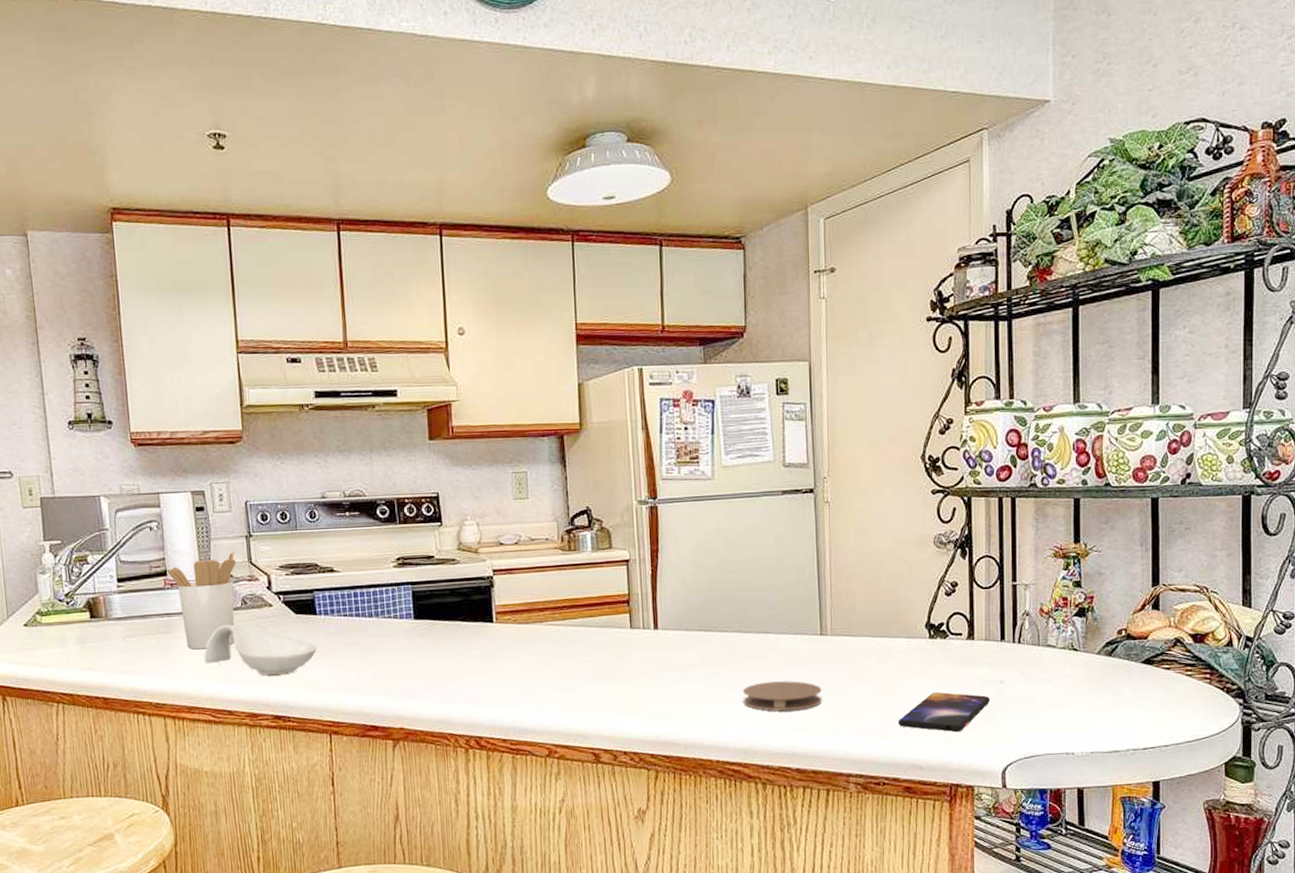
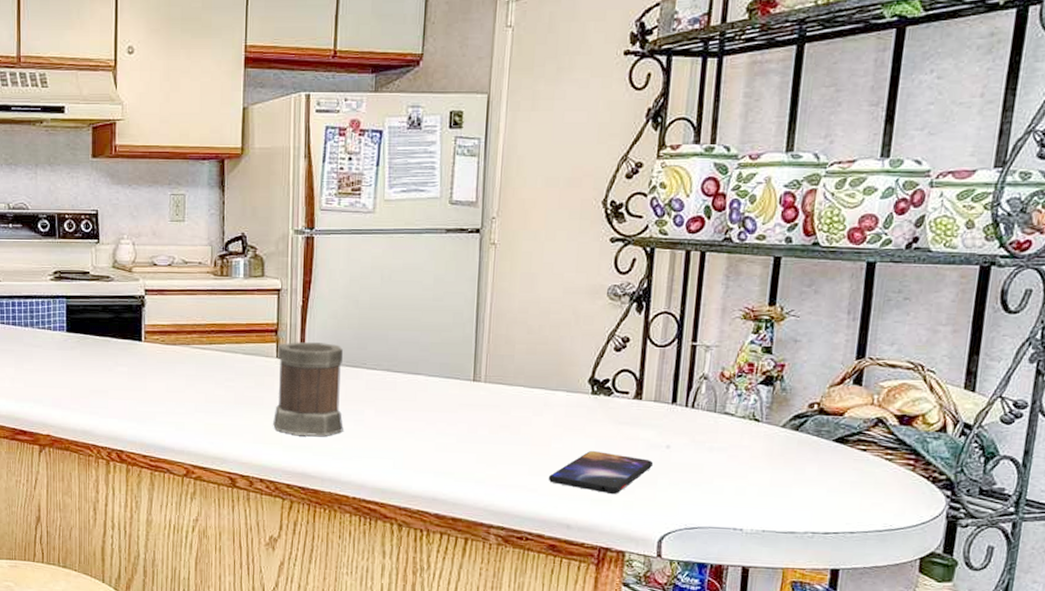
mug: none [632,609,702,704] -> present [273,342,343,436]
coaster: present [742,681,822,711] -> none [385,424,470,455]

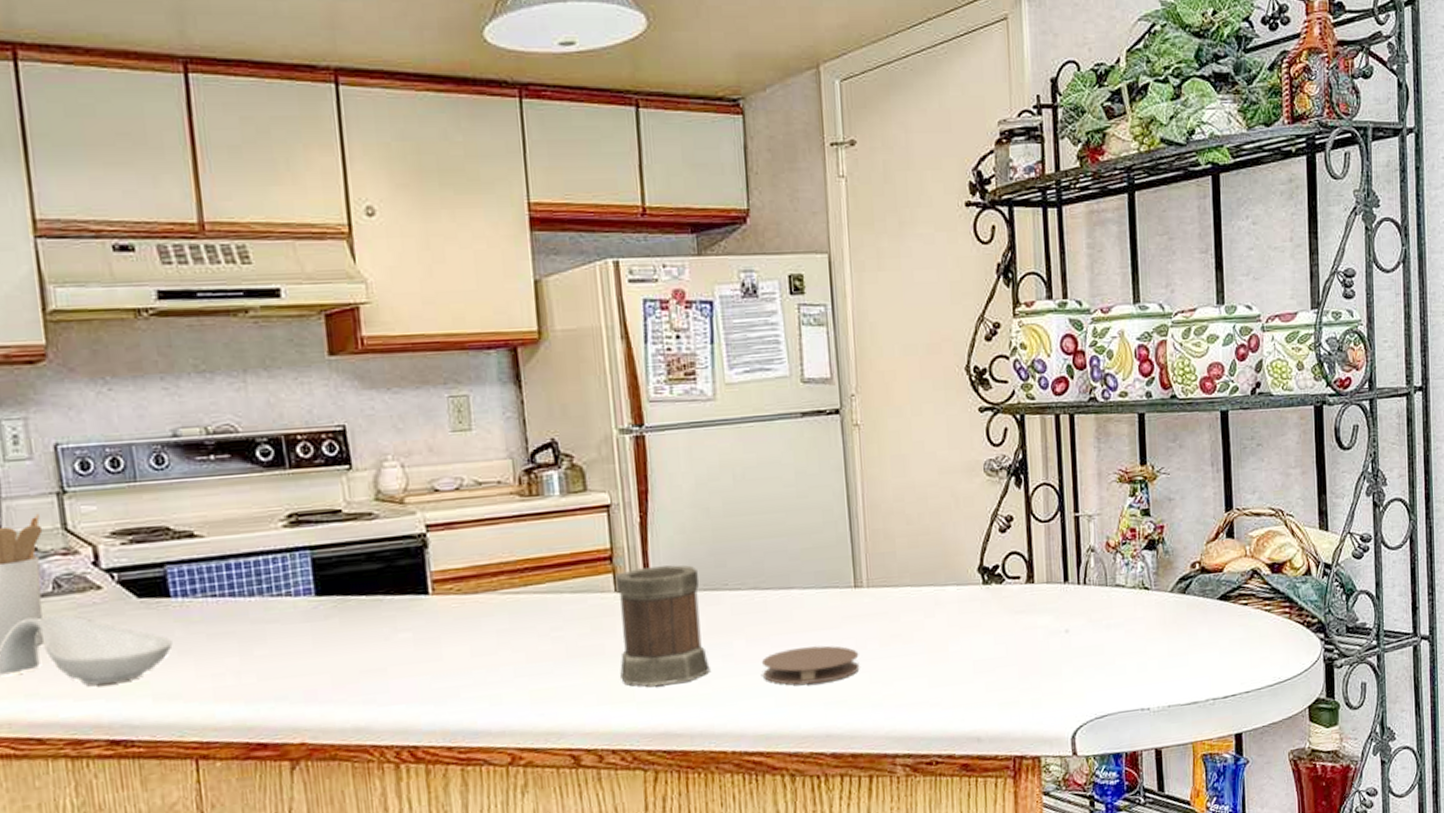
coaster: none [385,424,470,455] -> present [761,645,860,685]
smartphone: present [549,450,654,495] -> none [951,647,1056,695]

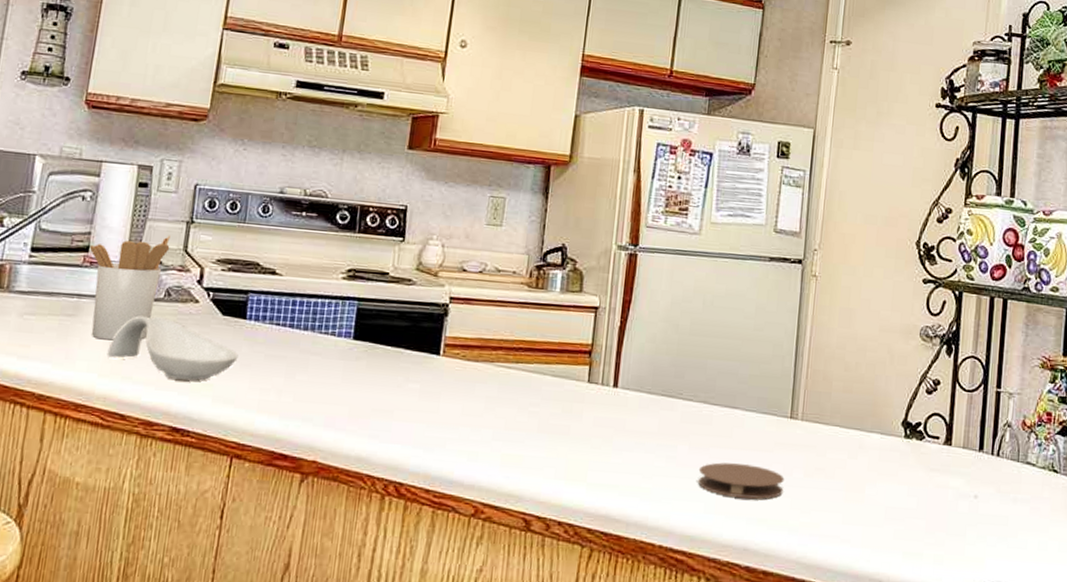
mug: present [617,565,710,686] -> none [578,365,659,474]

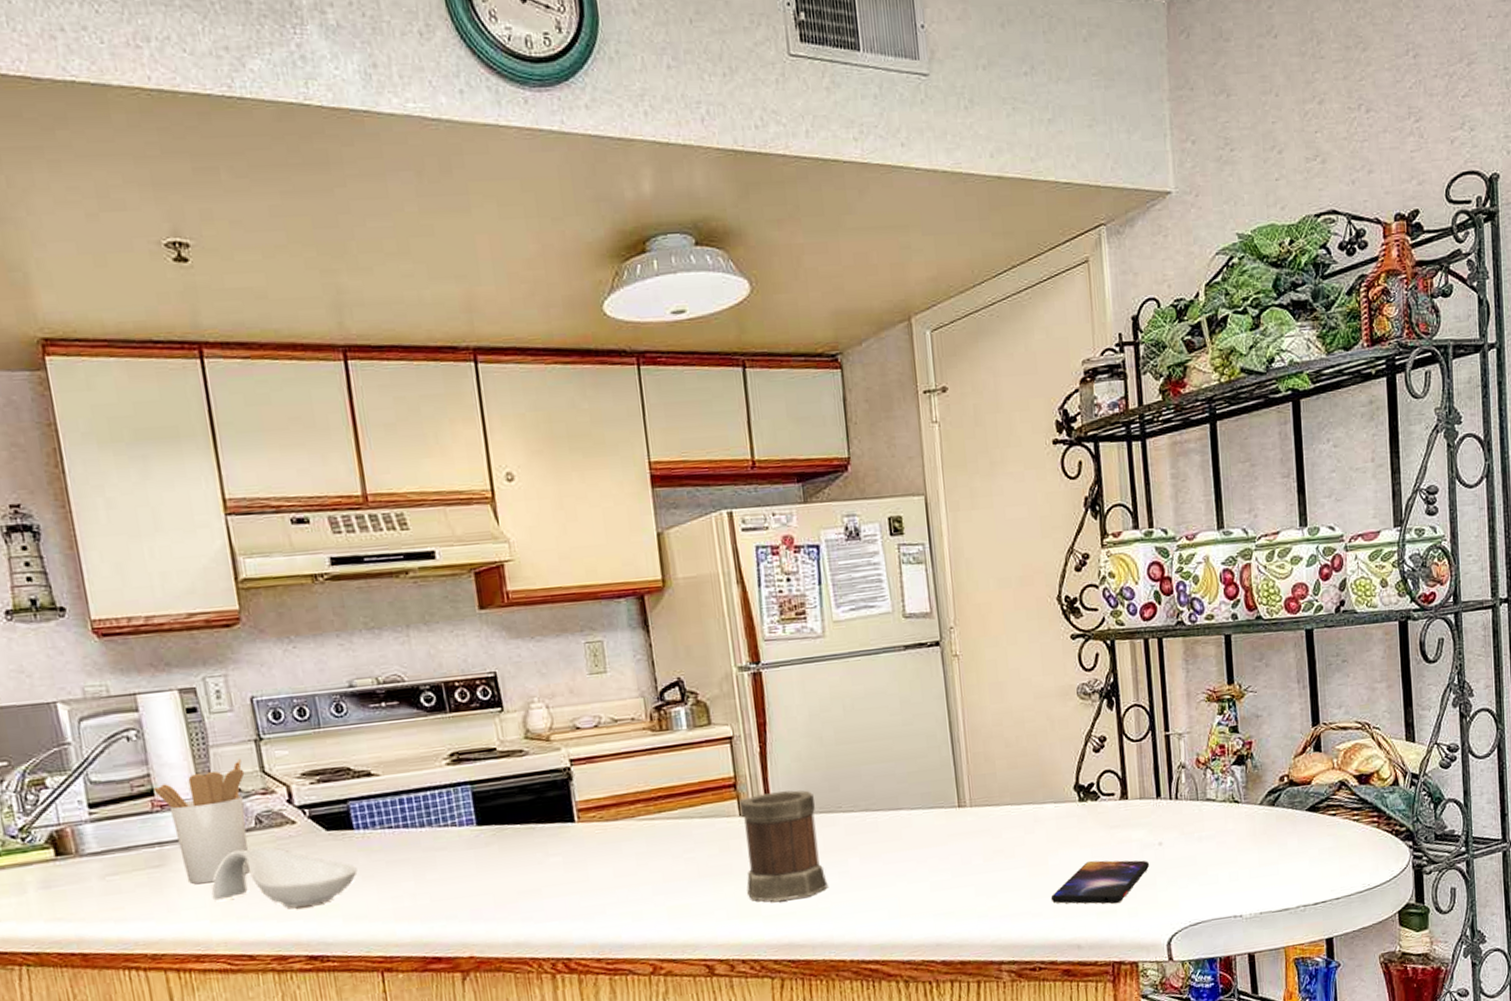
mug: none [578,365,659,474] -> present [740,790,828,902]
coaster: present [697,462,785,499] -> none [874,861,966,898]
smartphone: none [862,498,963,548] -> present [1052,860,1150,904]

